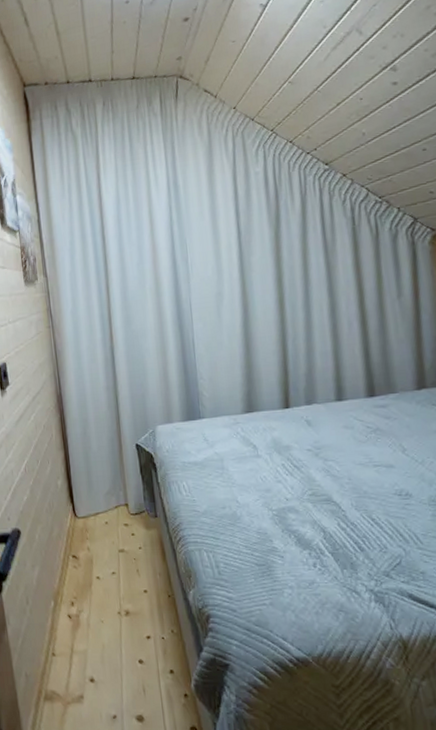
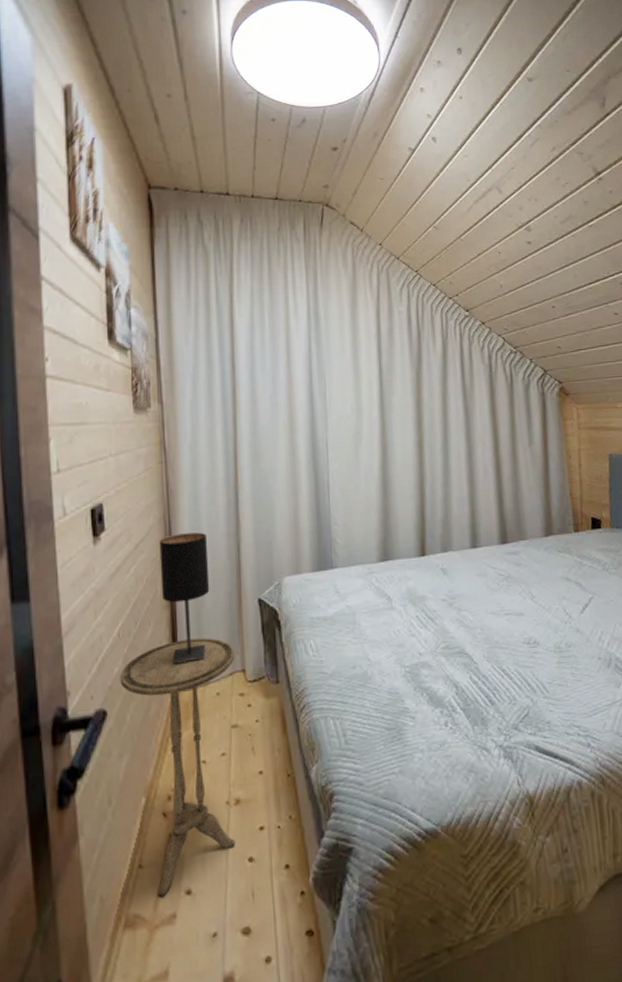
side table: none [28,475,128,680] -> present [120,637,236,897]
table lamp: none [51,386,95,496] -> present [159,532,210,665]

